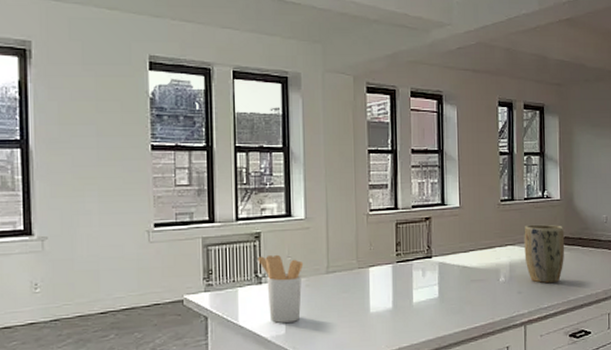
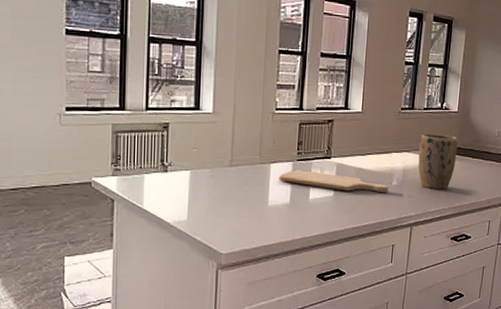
utensil holder: present [258,254,304,323] -> none [165,145,209,210]
chopping board: none [379,272,496,292] -> present [279,170,389,193]

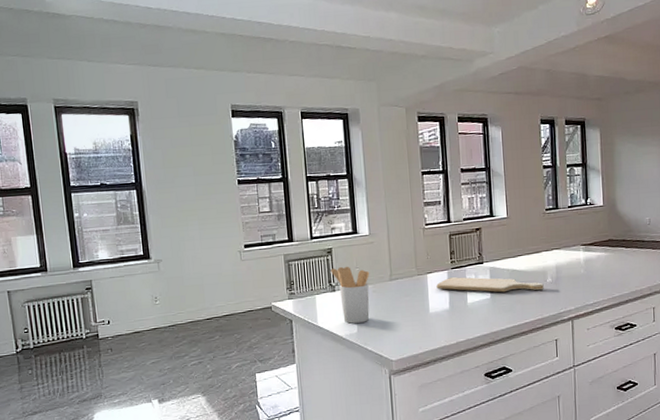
utensil holder: none [165,145,209,210] -> present [331,266,370,324]
plant pot: present [418,133,458,190] -> none [568,228,609,282]

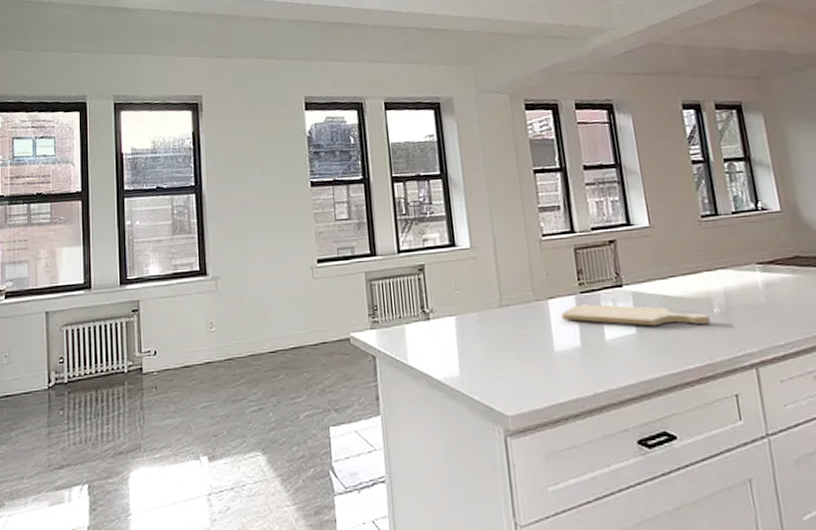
utensil holder: present [331,266,370,324] -> none [423,287,475,363]

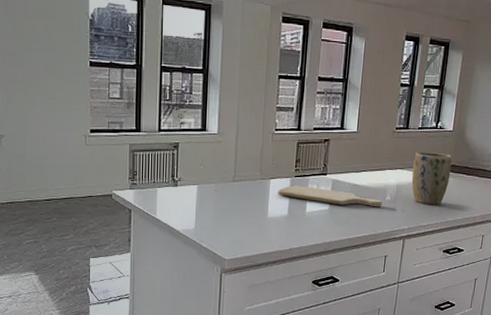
plant pot: none [737,241,799,315] -> present [411,152,452,205]

